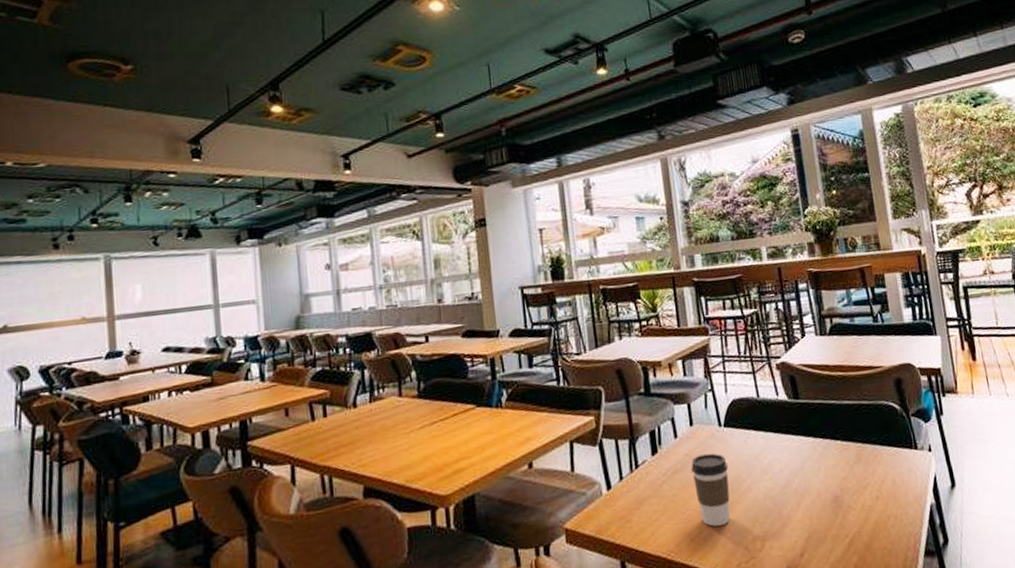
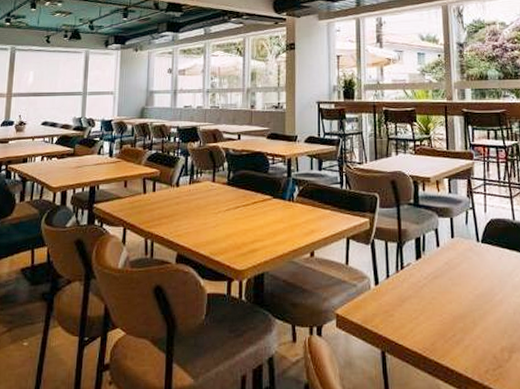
coffee cup: present [691,453,731,527] -> none [449,265,483,332]

